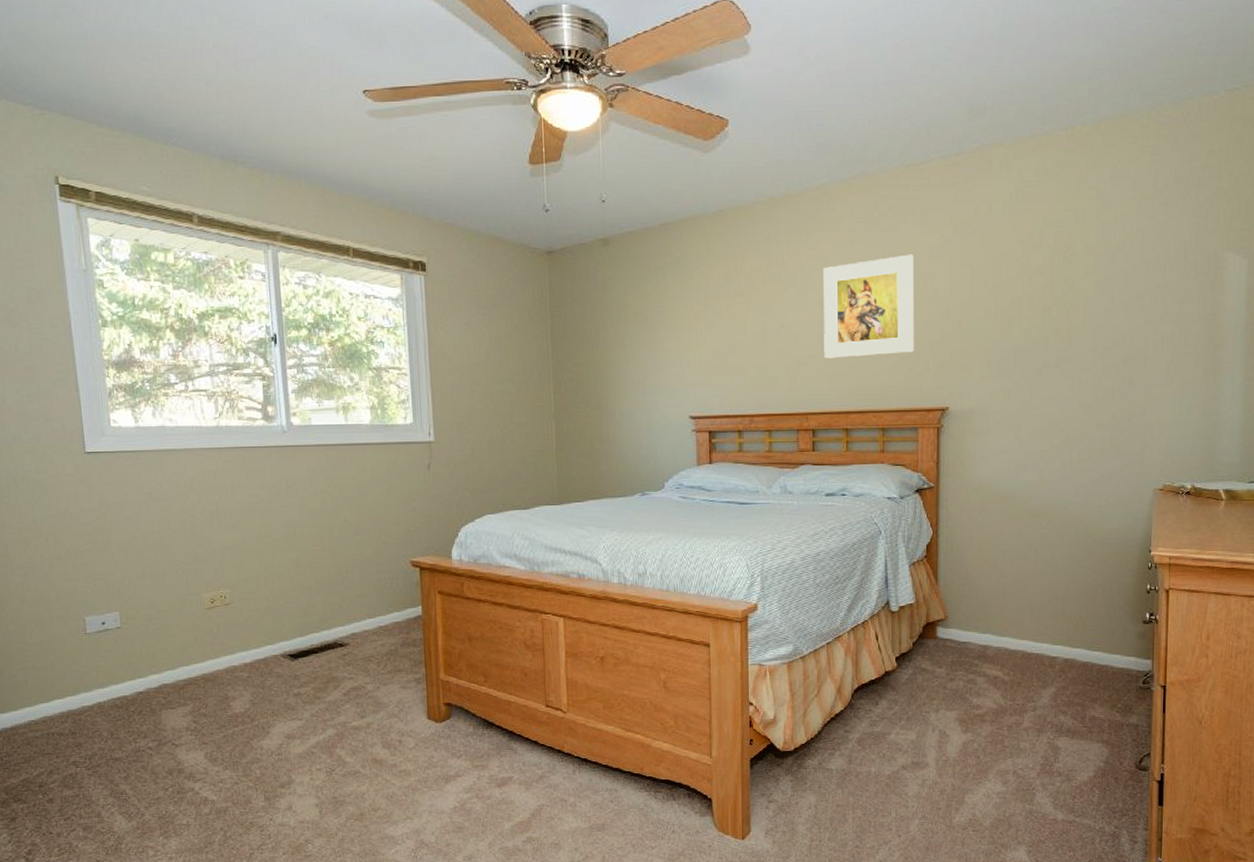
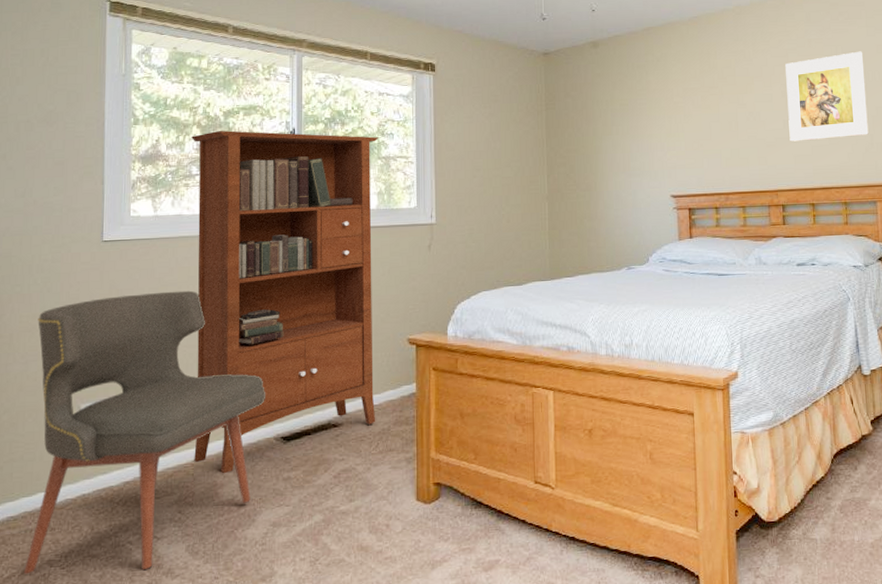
chair: none [30,506,269,774] -> present [23,290,265,575]
bookcase: none [164,335,383,688] -> present [190,130,379,474]

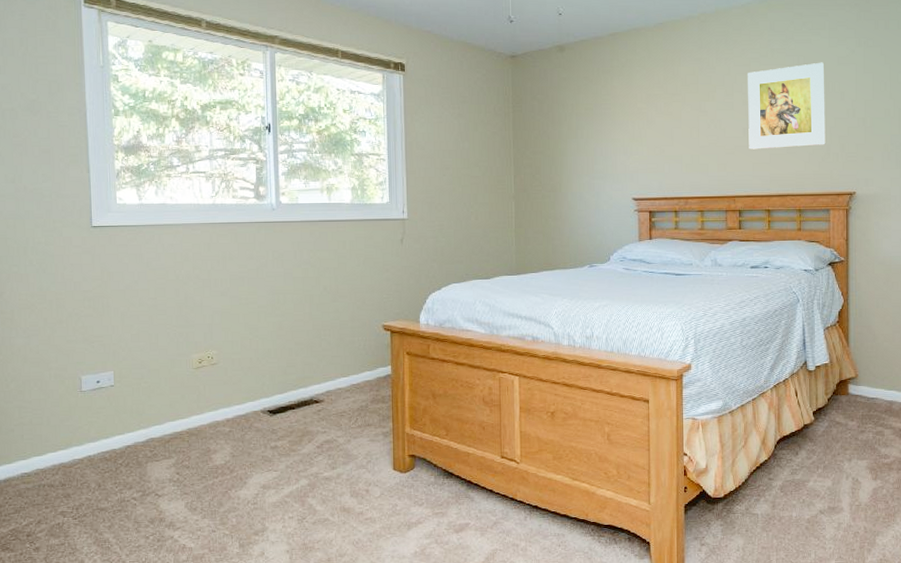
chair: present [23,290,265,575] -> none [36,275,252,523]
bookcase: present [190,130,379,474] -> none [170,124,355,442]

